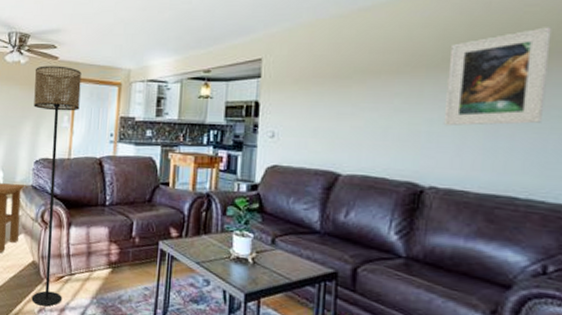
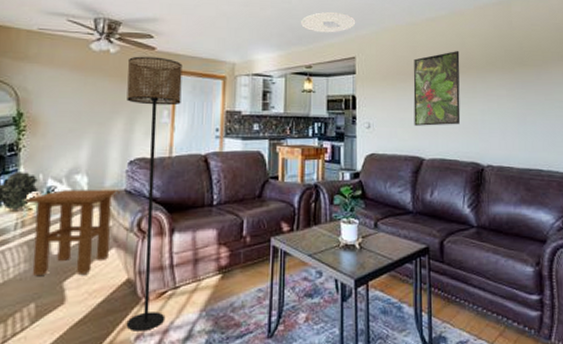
ceiling light: none [201,10,266,33] -> present [301,12,356,33]
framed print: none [330,46,403,137] -> present [413,51,461,126]
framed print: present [443,27,552,126] -> none [490,41,550,115]

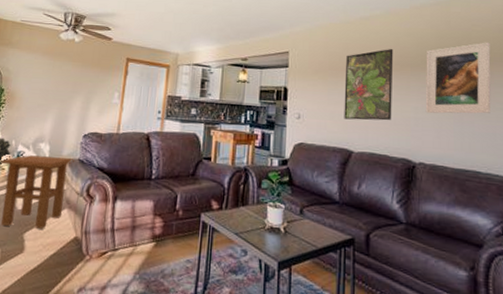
floor lamp: present [126,56,183,331] -> none [71,45,133,285]
ceiling light: present [301,12,356,33] -> none [239,10,291,29]
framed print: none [490,41,550,115] -> present [425,42,491,114]

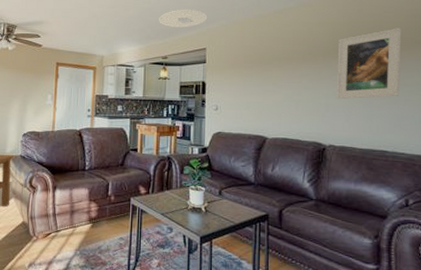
ceiling light: none [239,10,291,29] -> present [159,10,208,28]
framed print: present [344,49,393,121] -> none [259,40,306,109]

